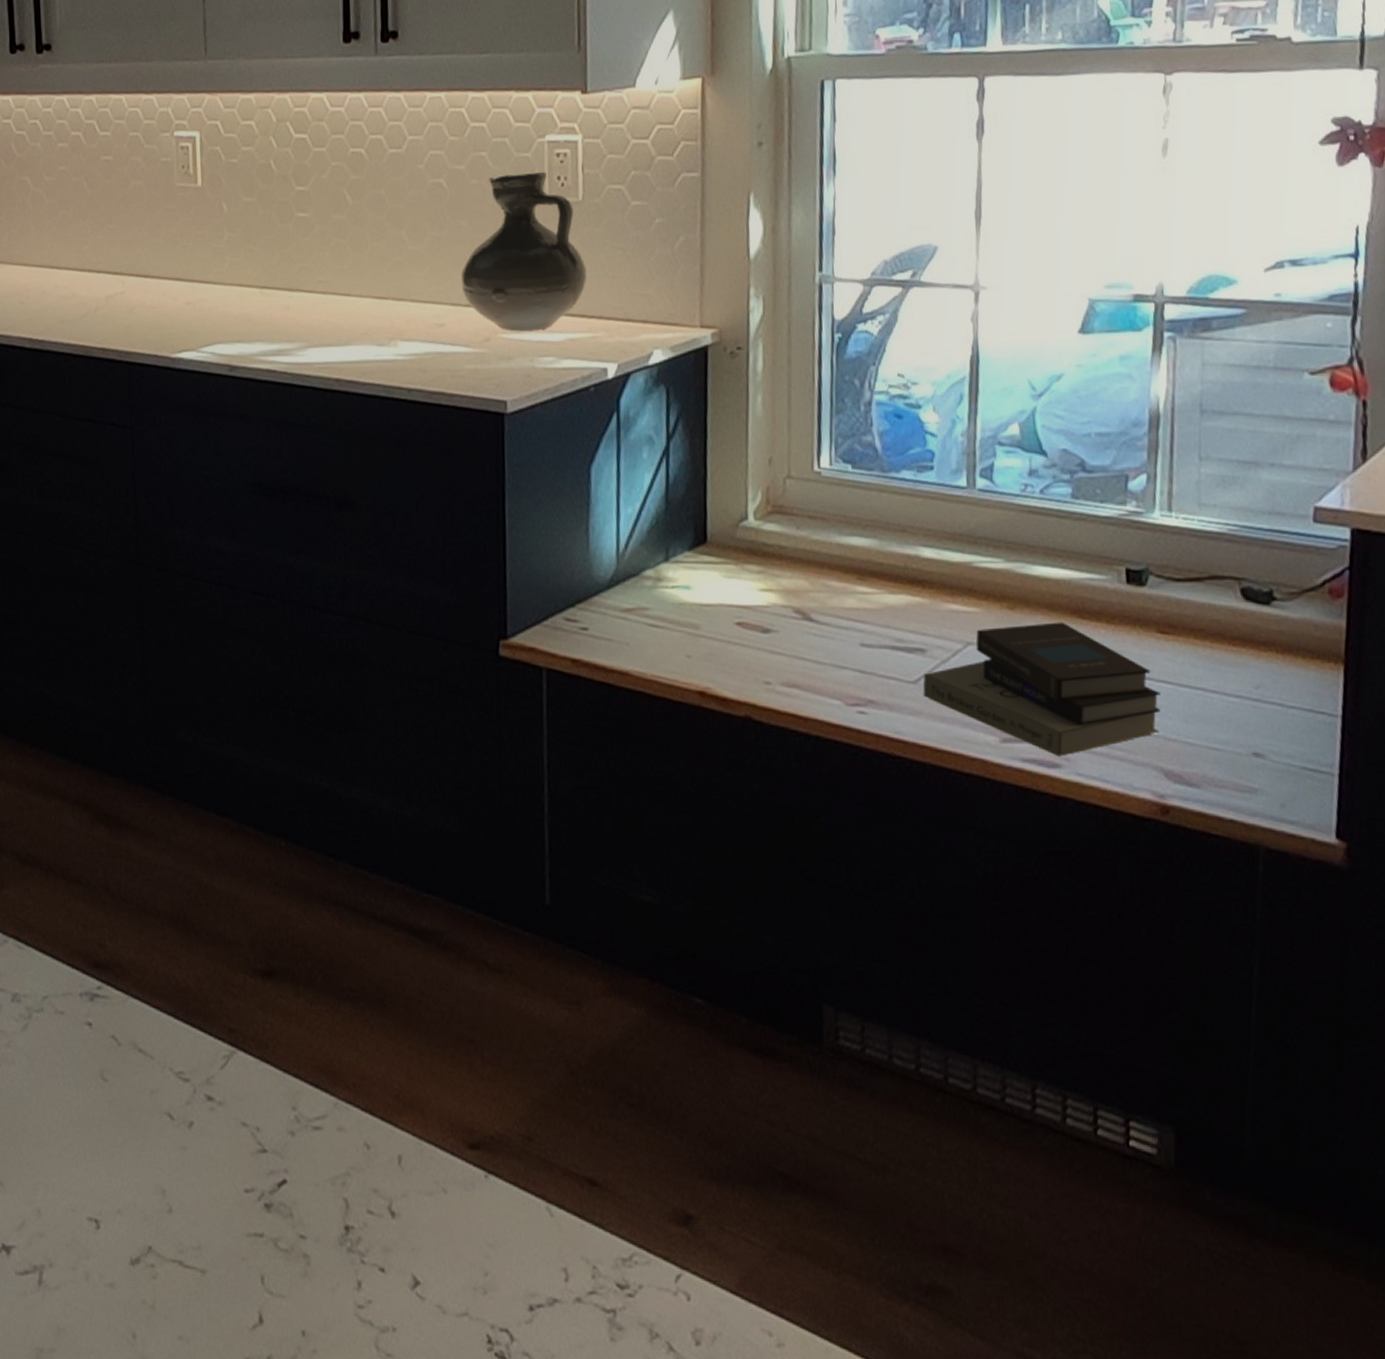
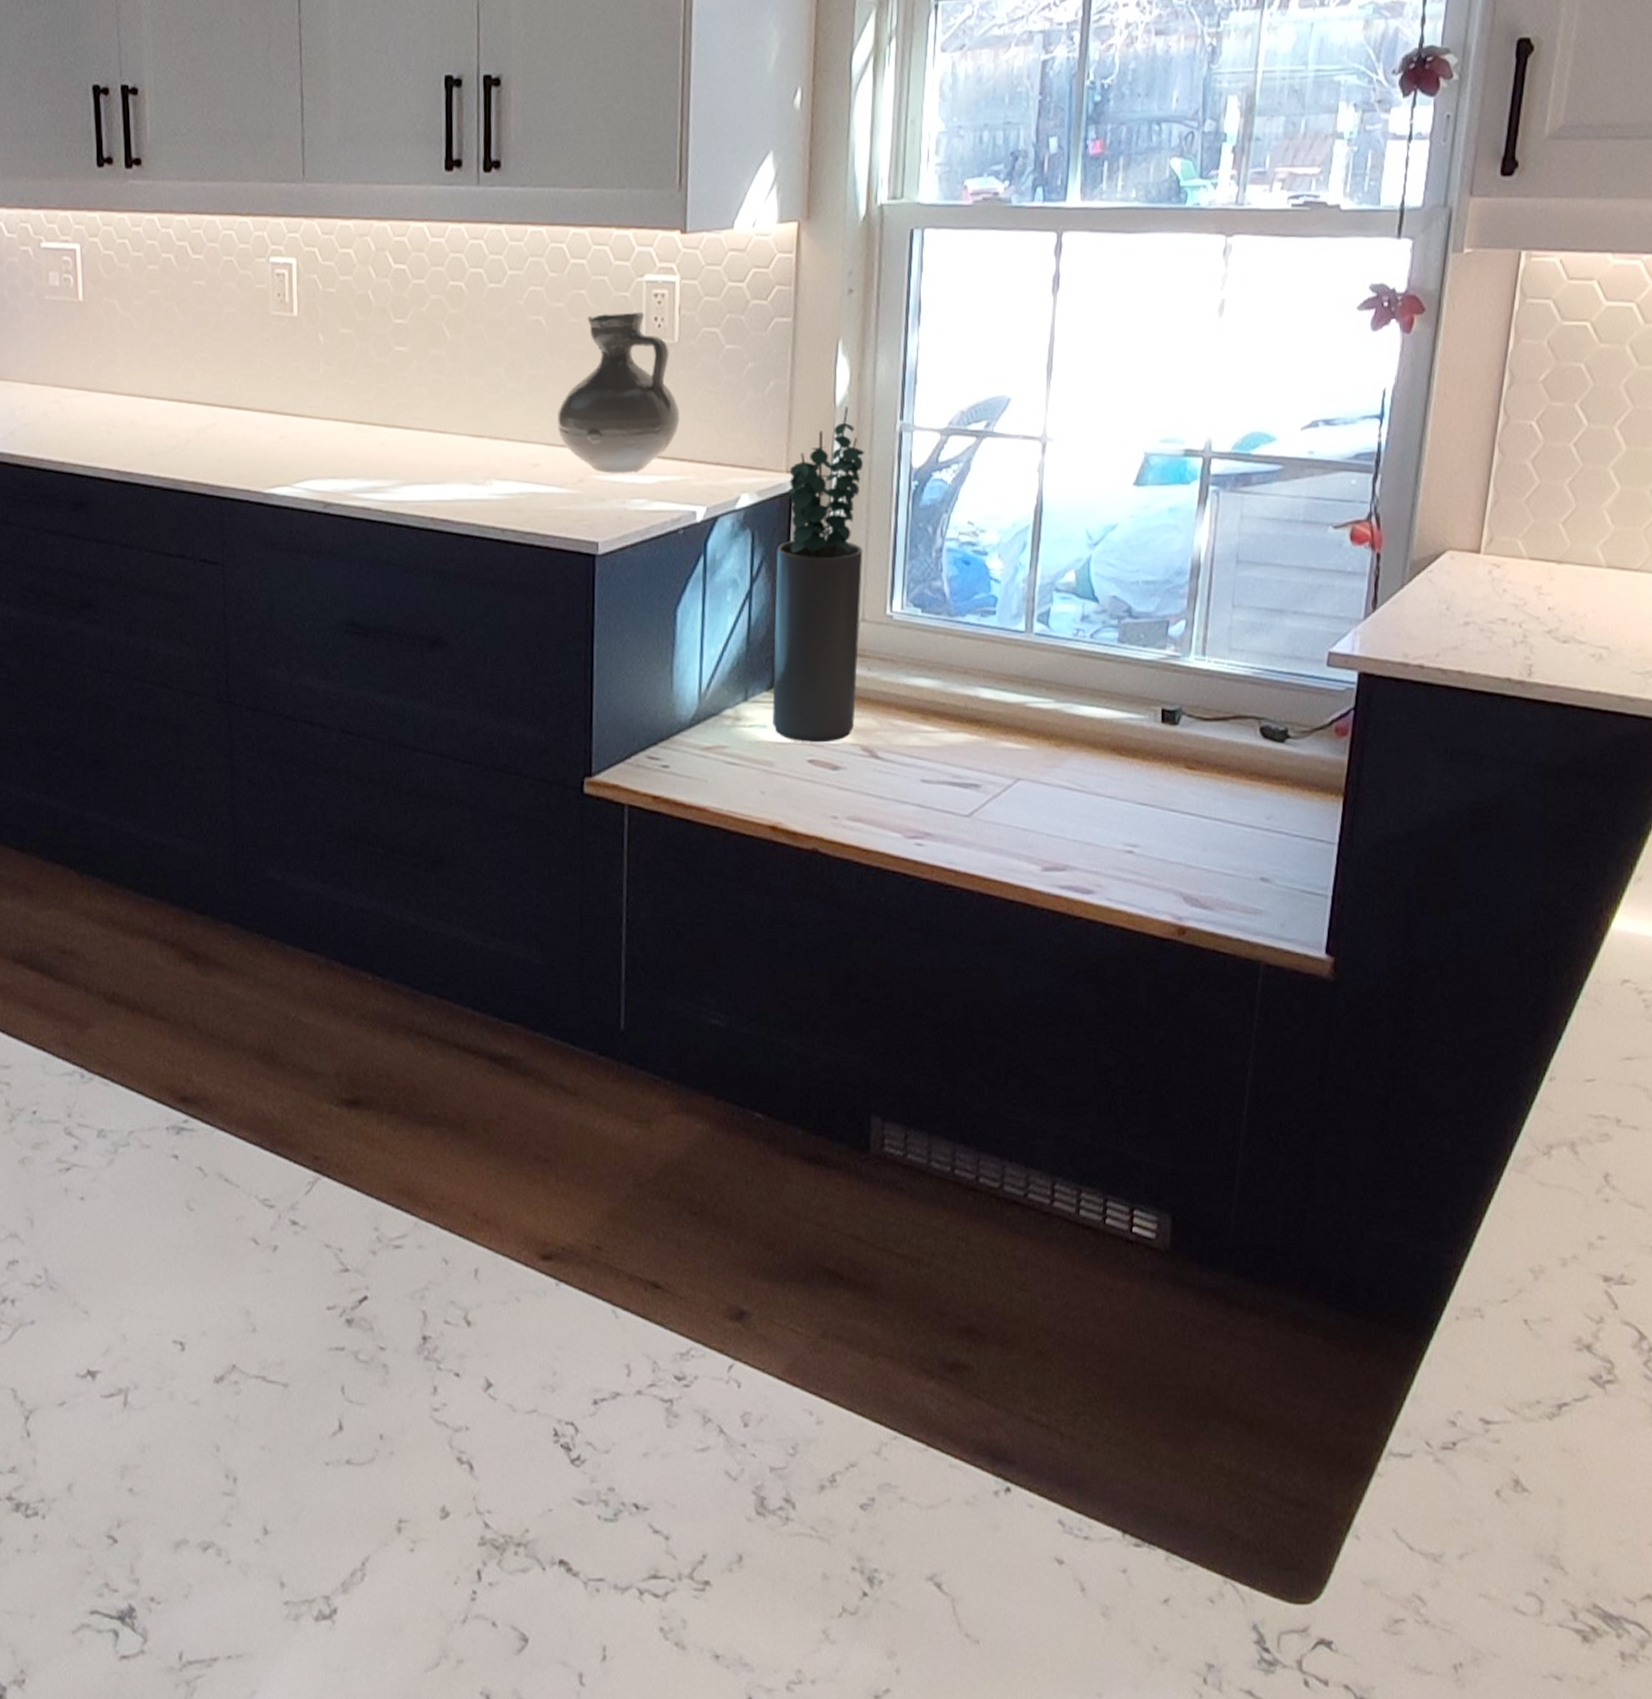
vase: none [693,259,786,604] -> present [772,406,865,742]
books: present [922,622,1161,756] -> none [975,758,1185,883]

